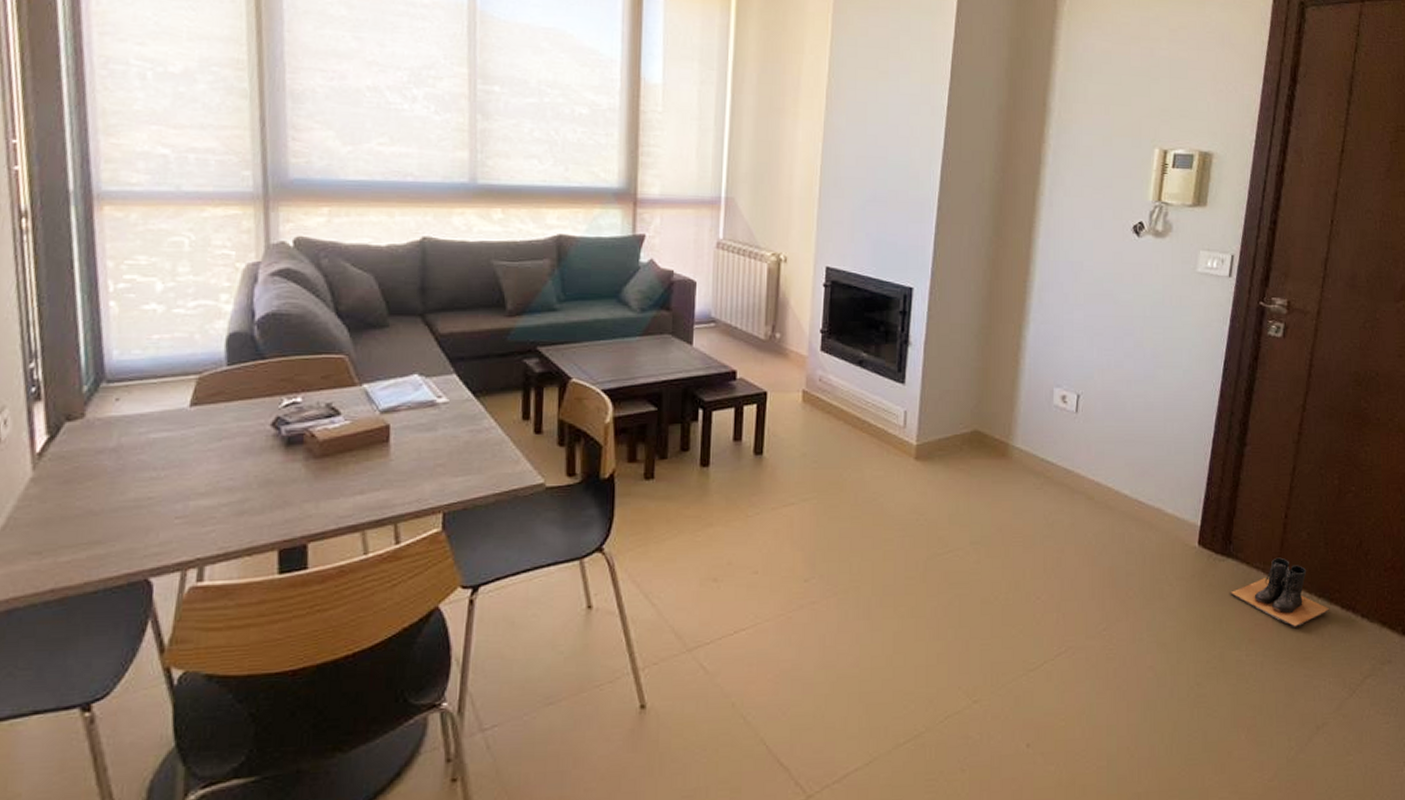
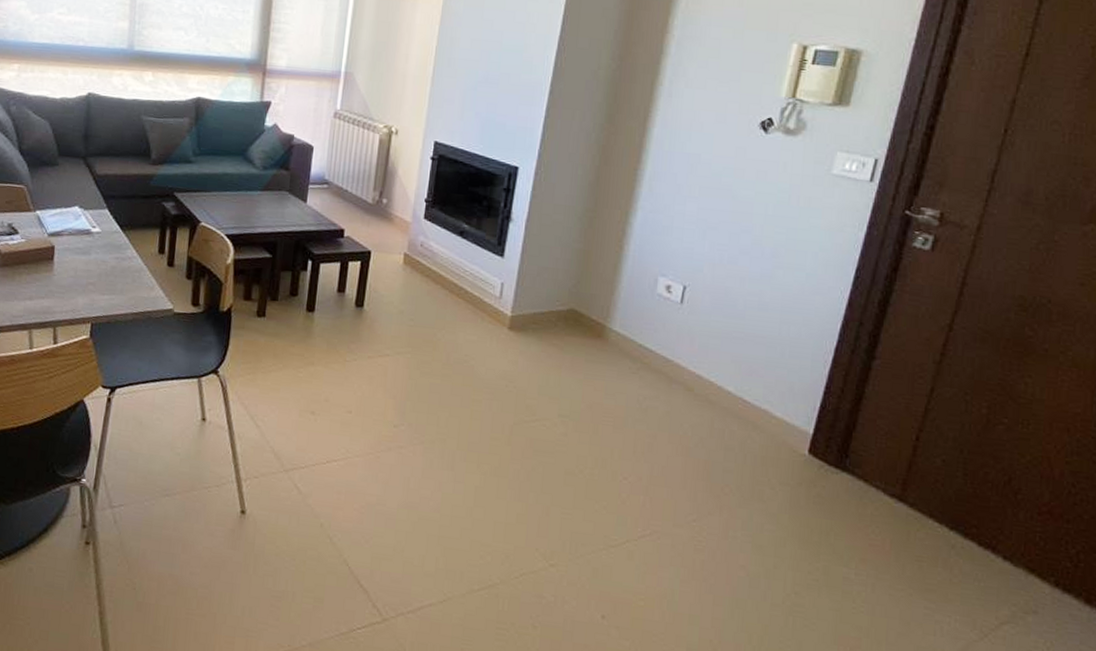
boots: present [1230,557,1330,629] -> none [841,480,964,557]

